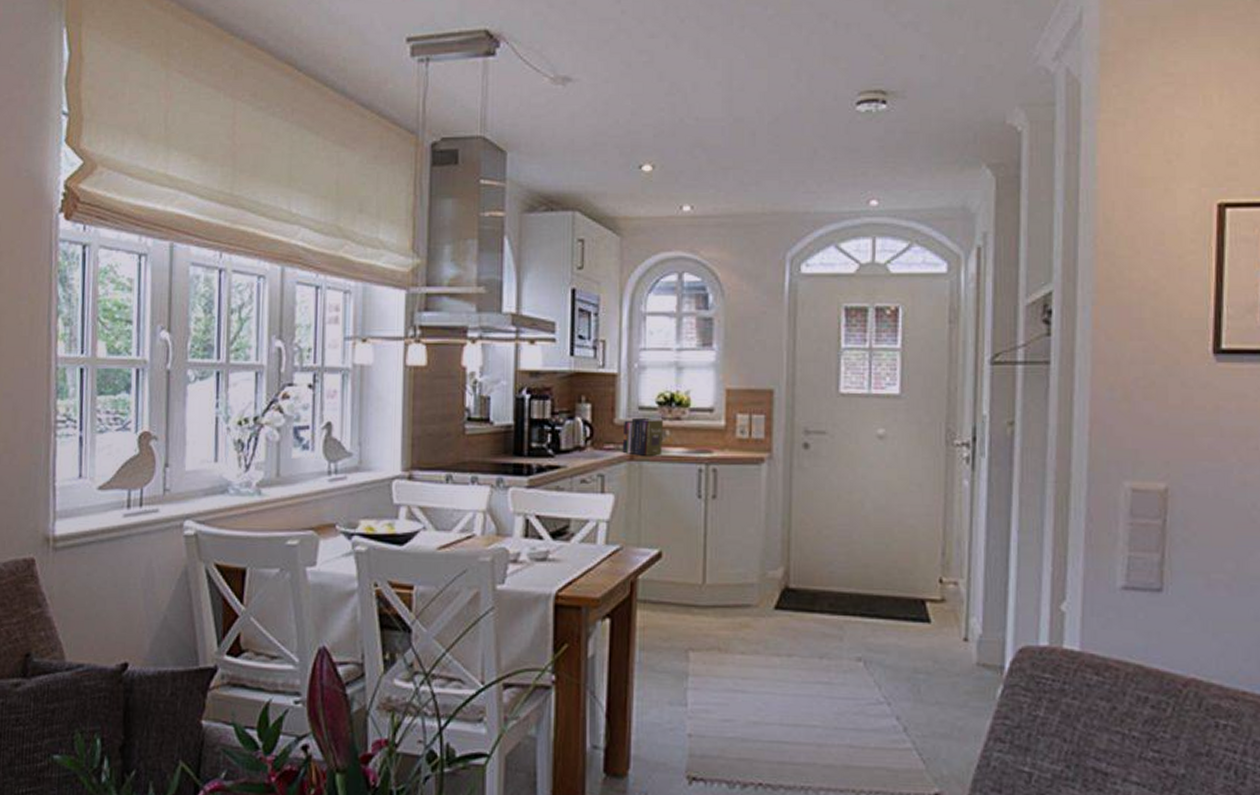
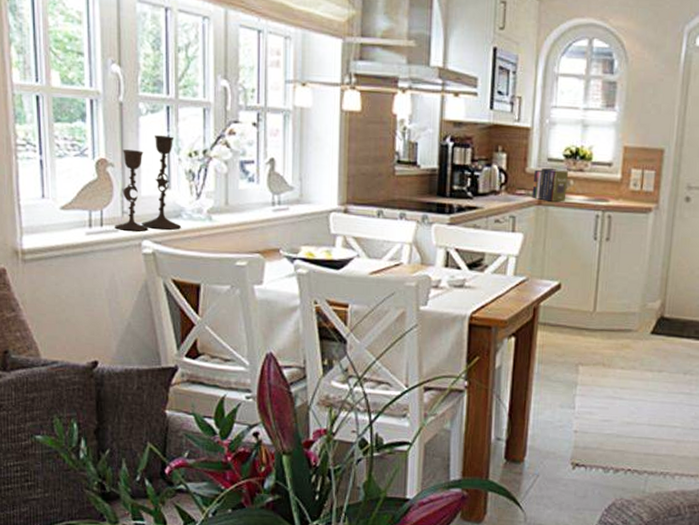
candlestick: none [154,403,227,511] -> present [114,135,181,232]

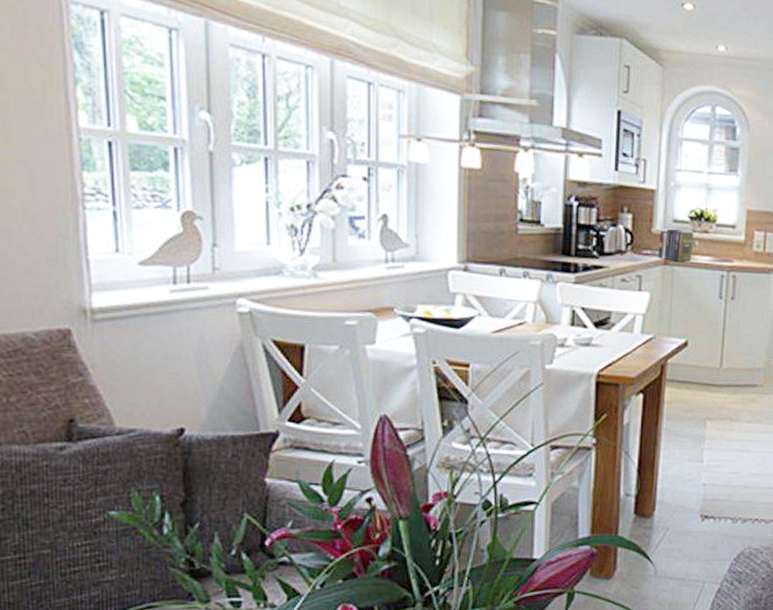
candlestick: present [114,135,181,232] -> none [203,187,282,289]

